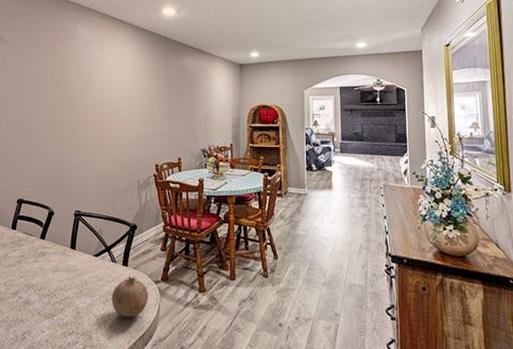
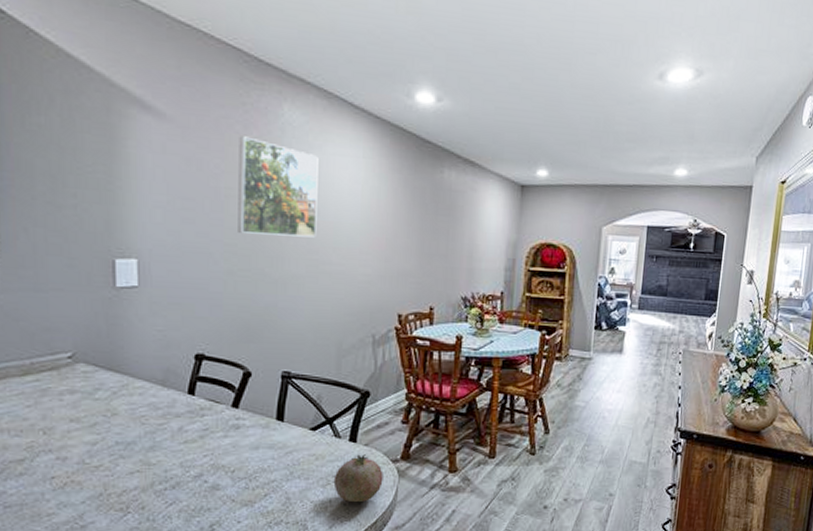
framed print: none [47,48,100,112] -> present [238,136,319,238]

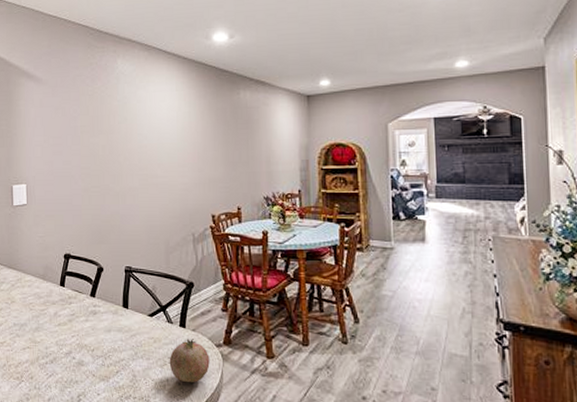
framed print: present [238,136,319,238] -> none [89,87,145,159]

